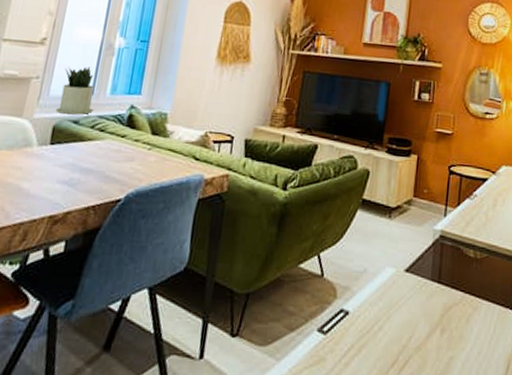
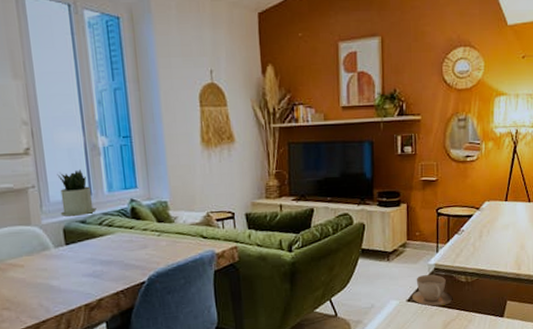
teacup: none [411,242,458,283] -> present [412,274,453,306]

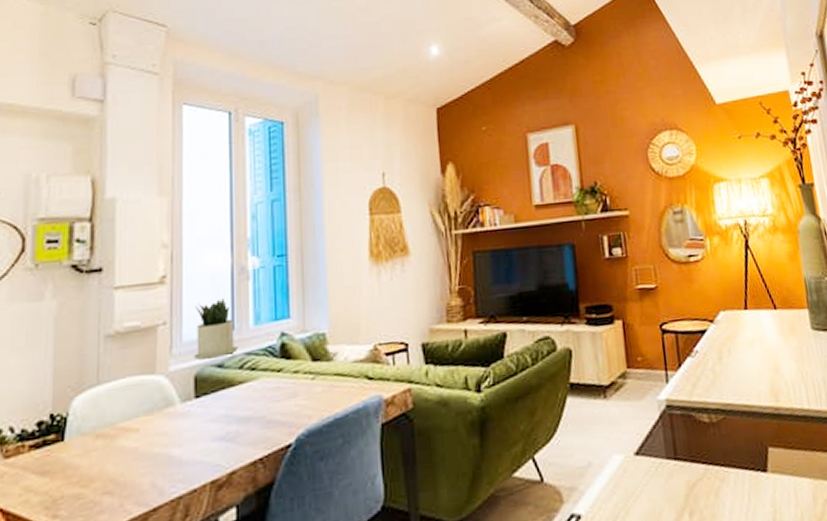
teacup: present [412,274,453,306] -> none [640,414,696,461]

